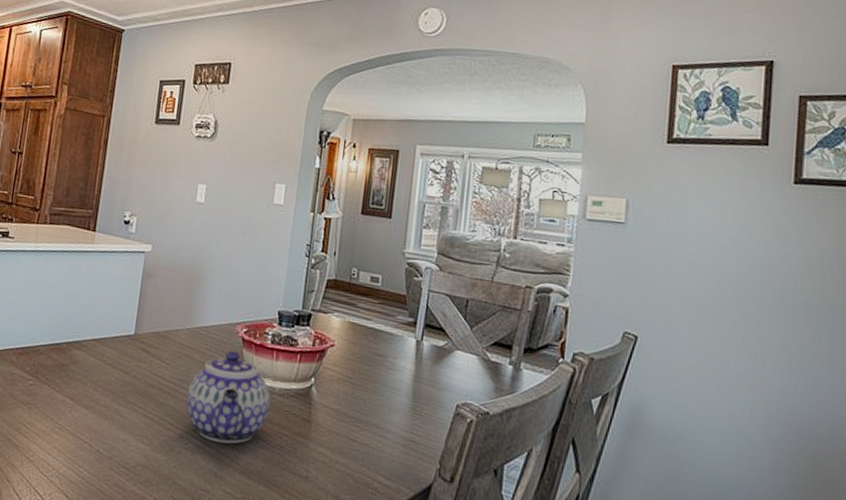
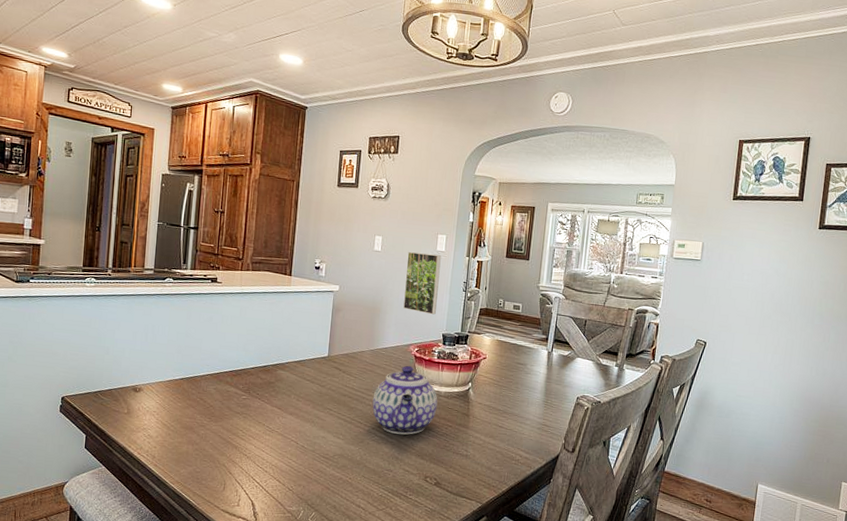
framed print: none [230,204,279,286] -> present [403,251,441,315]

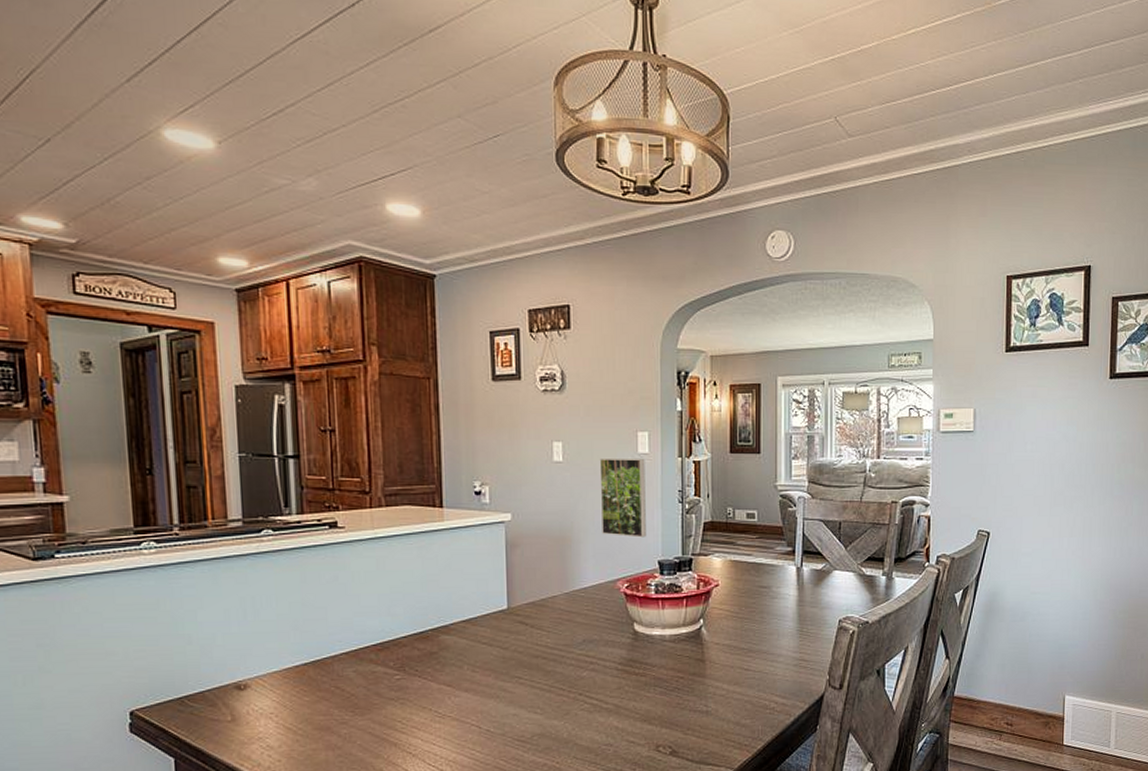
teapot: present [372,365,438,435] -> none [575,607,662,698]

